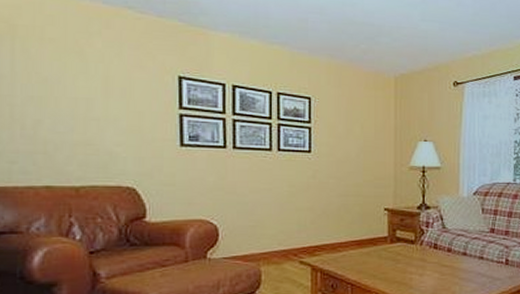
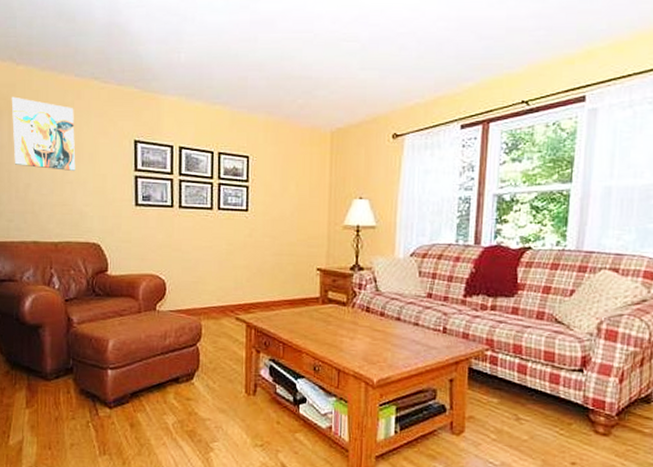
wall art: none [15,20,104,107] -> present [11,96,76,171]

